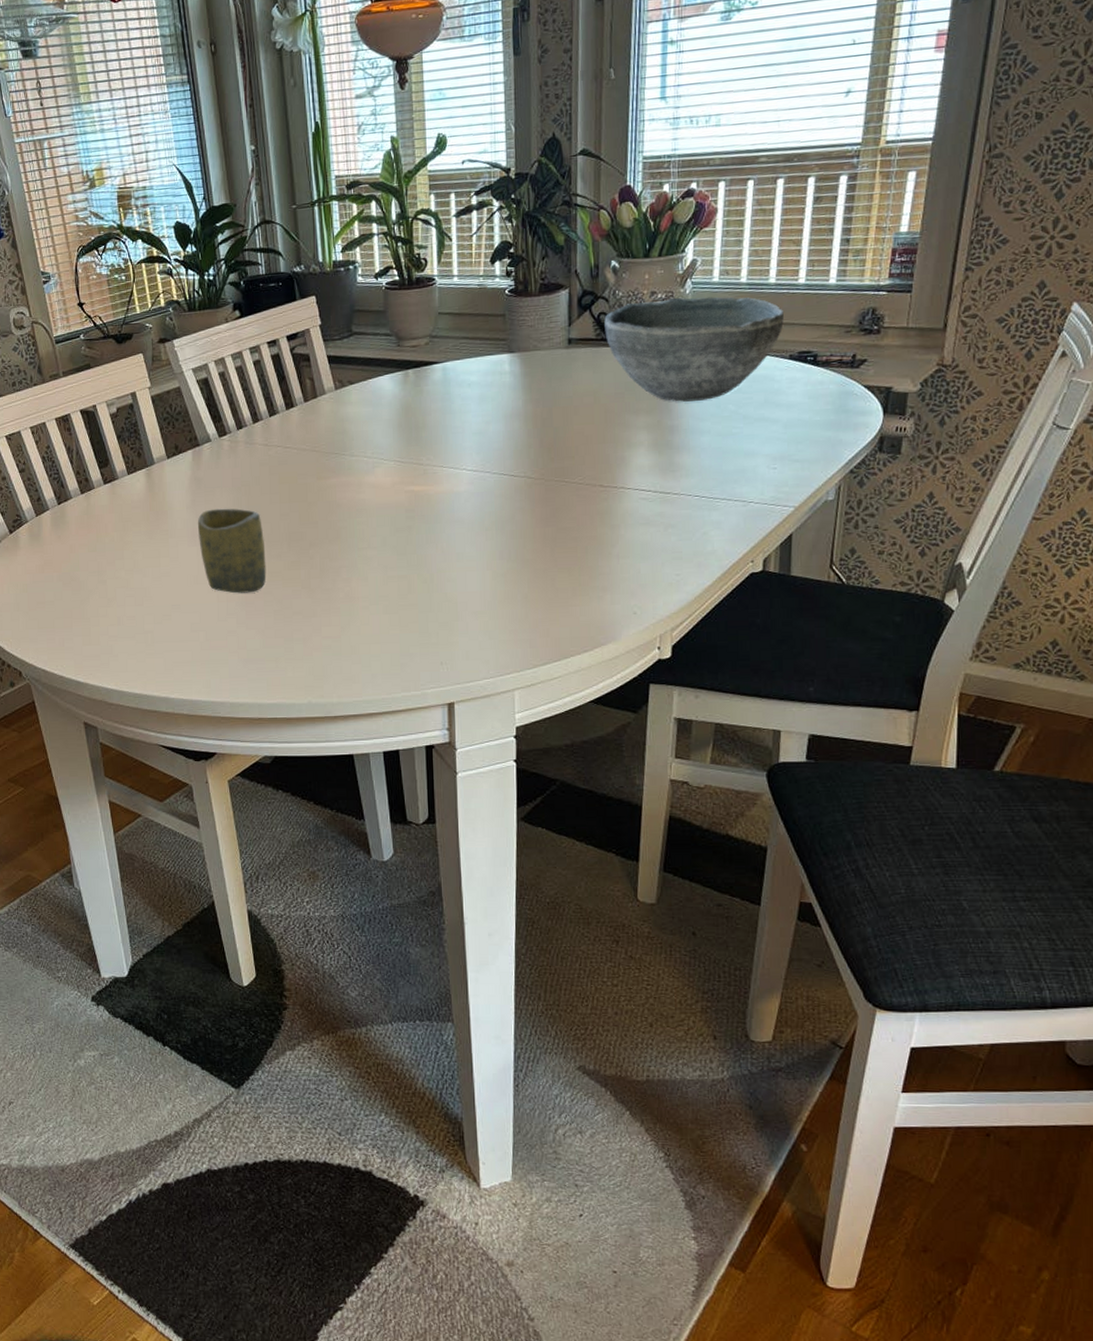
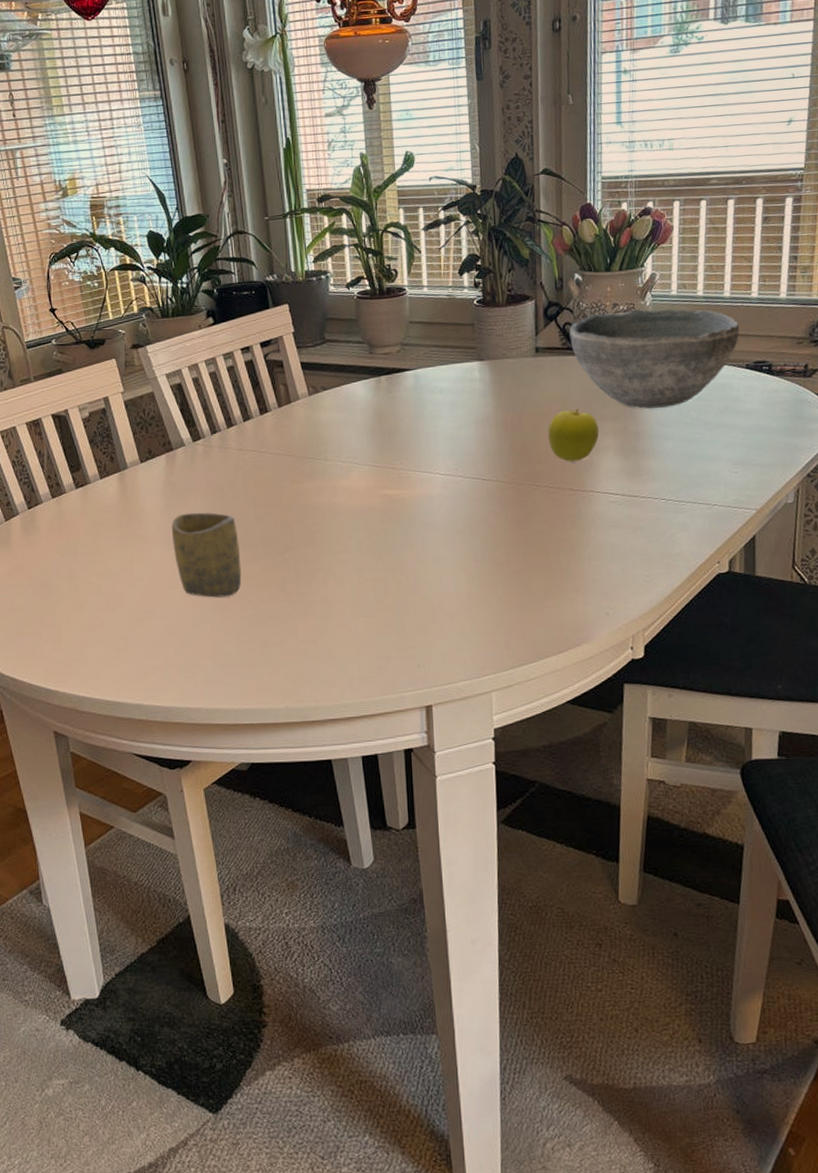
fruit: none [579,403,632,457] -> present [548,409,599,462]

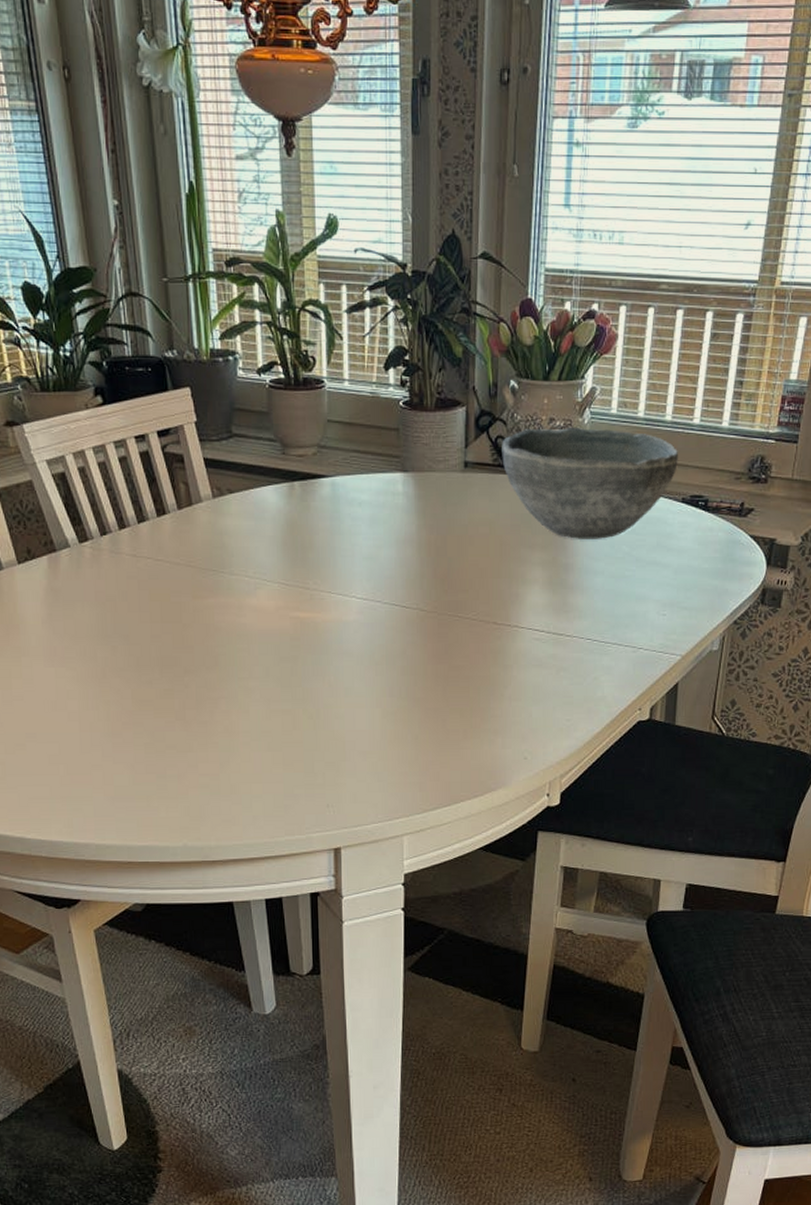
cup: present [171,512,242,598] -> none [55,625,136,723]
fruit: present [548,409,599,462] -> none [474,535,527,592]

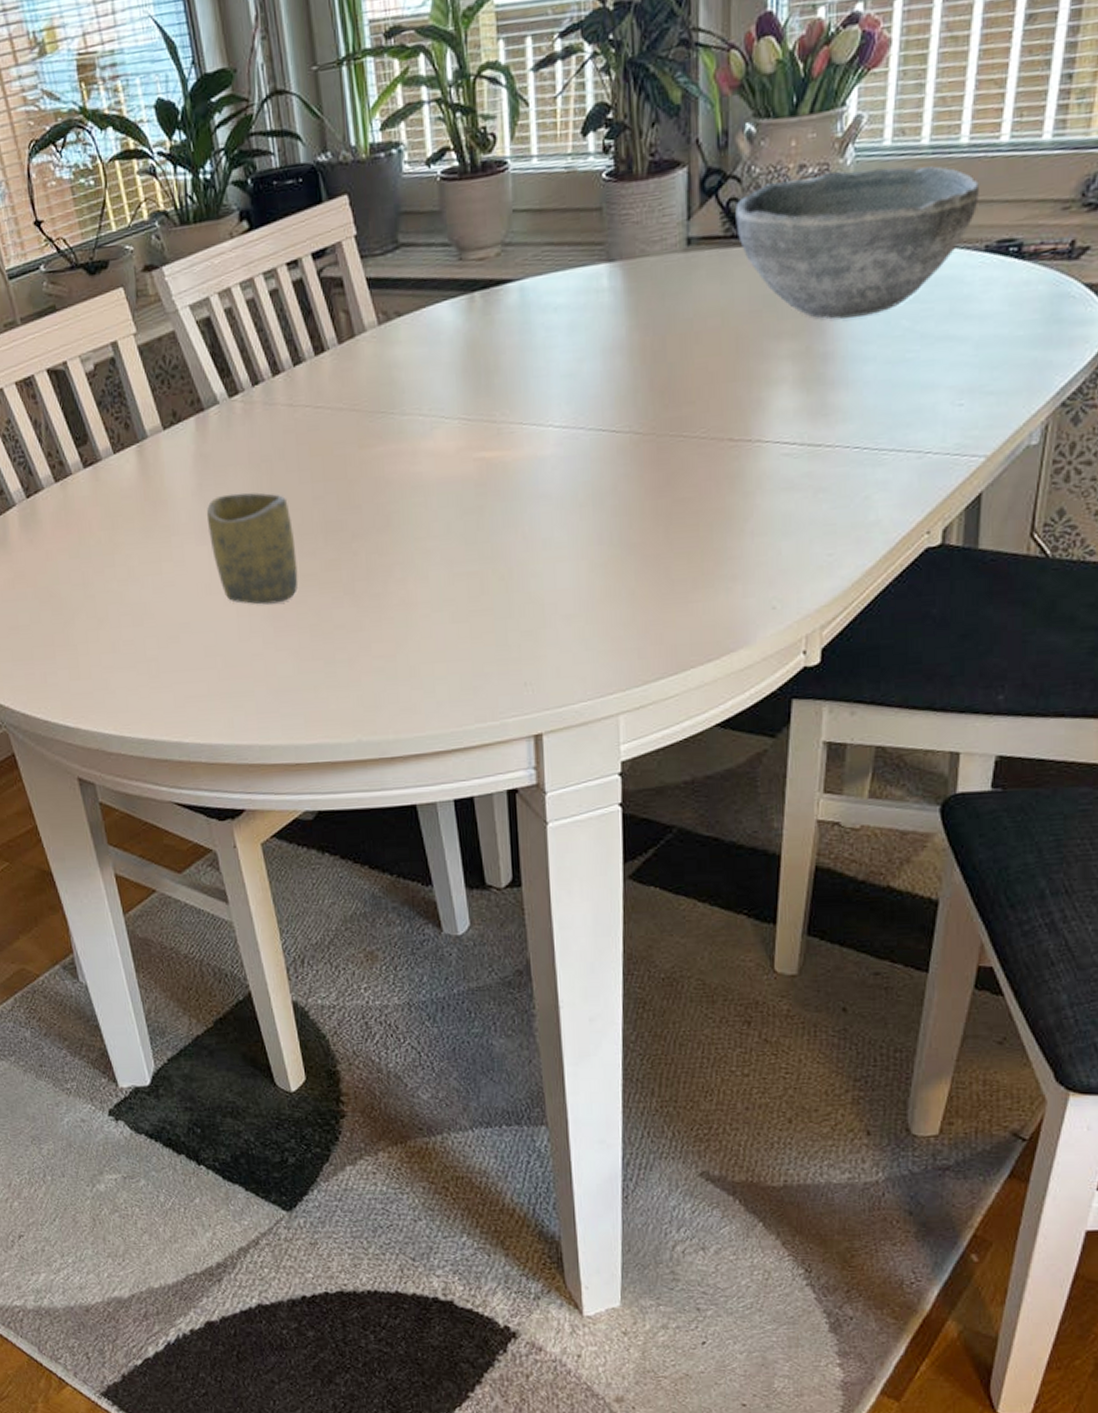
cup: none [55,625,136,723] -> present [206,492,299,605]

